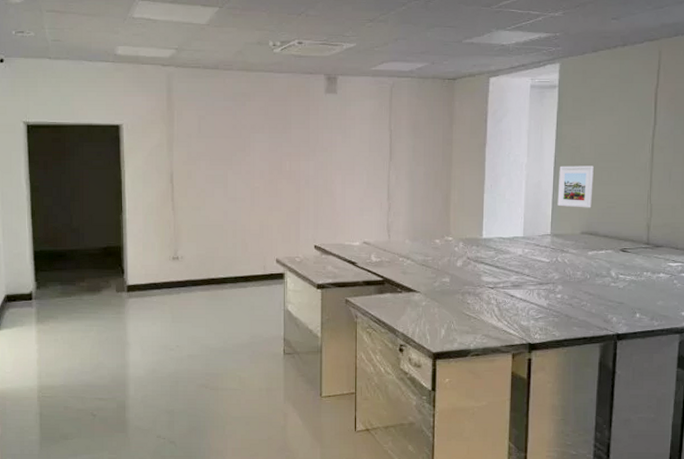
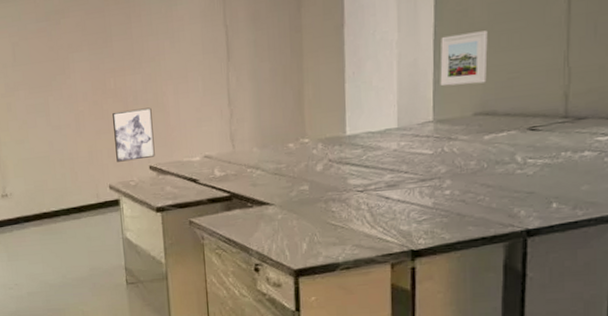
wall art: none [285,192,321,239] -> present [113,107,155,162]

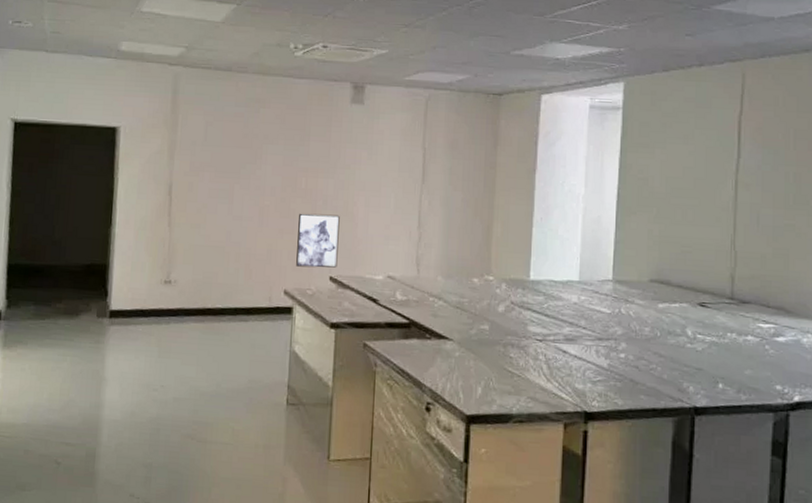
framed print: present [440,30,488,87] -> none [620,199,665,252]

